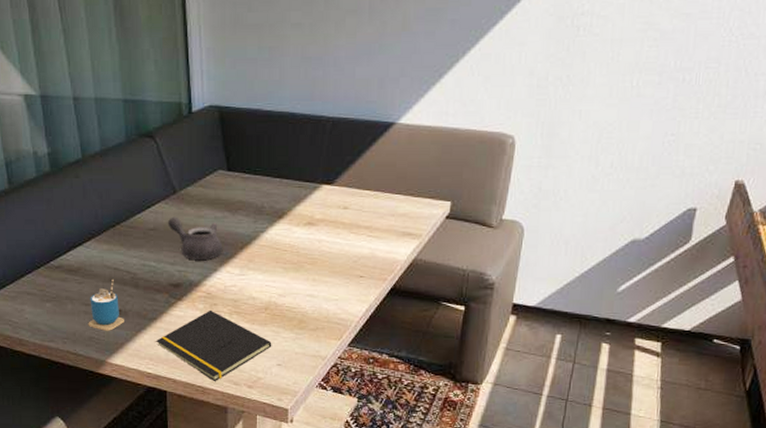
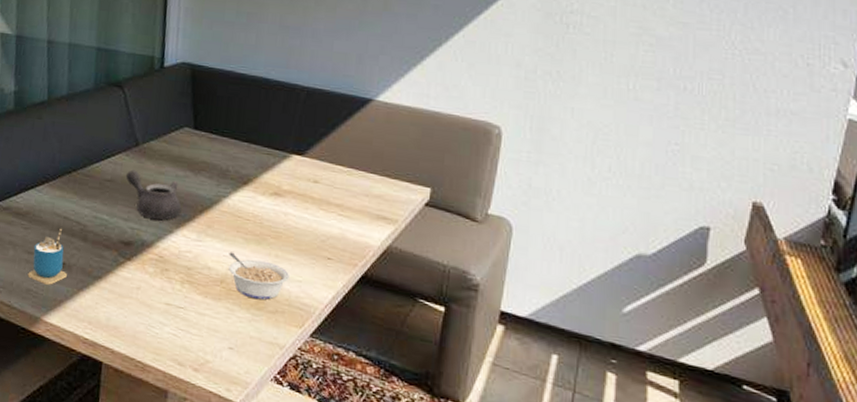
notepad: present [156,310,272,381] -> none [98,275,225,358]
legume: none [270,281,326,321] -> present [229,252,289,300]

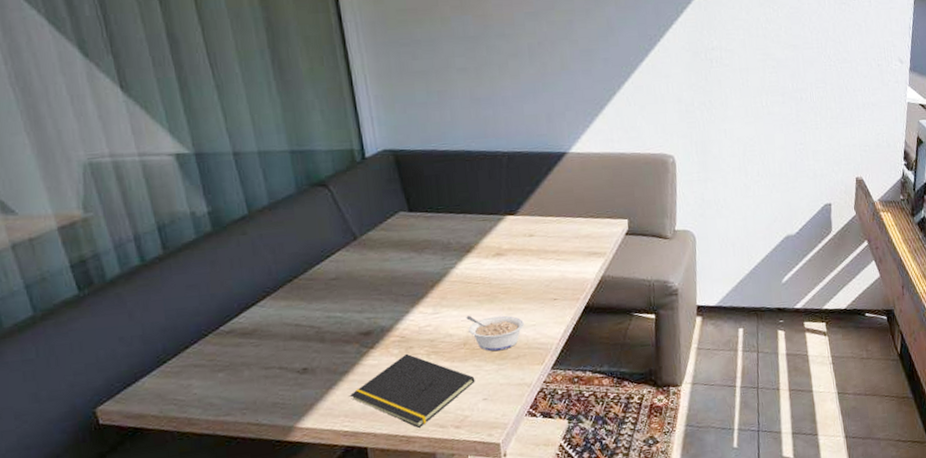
cup: present [27,228,67,285] -> none [270,336,312,394]
notepad: none [98,275,225,358] -> present [350,353,476,428]
teapot: present [125,169,182,220] -> none [350,263,413,305]

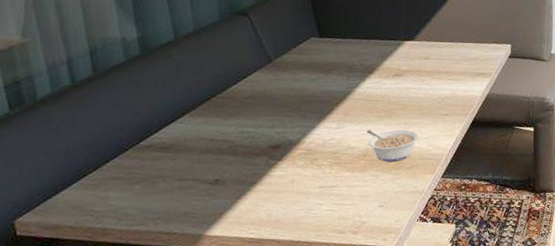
notepad: present [350,353,476,428] -> none [257,165,373,234]

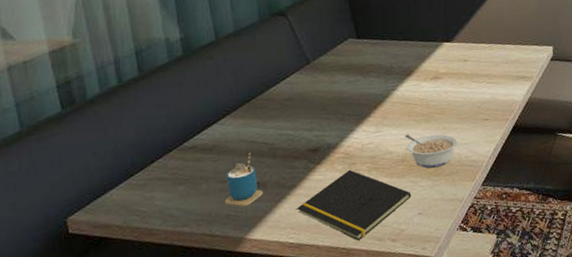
cup: none [183,150,223,204] -> present [224,152,263,207]
notepad: none [257,165,373,234] -> present [297,169,412,241]

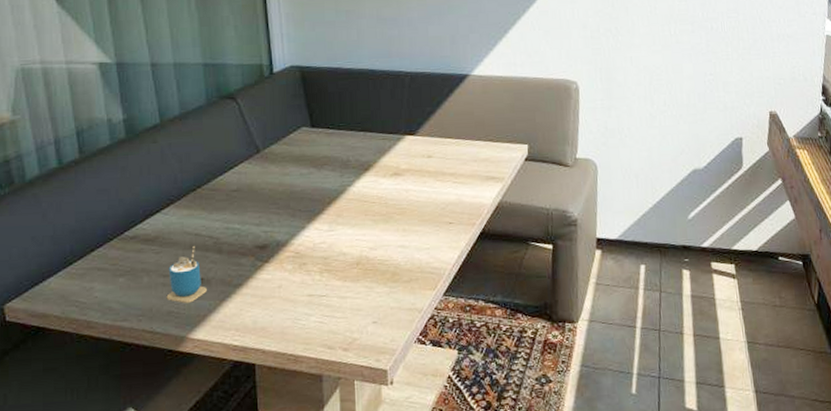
notepad: present [297,169,412,241] -> none [243,270,366,347]
legume: present [405,134,457,168] -> none [360,235,418,273]

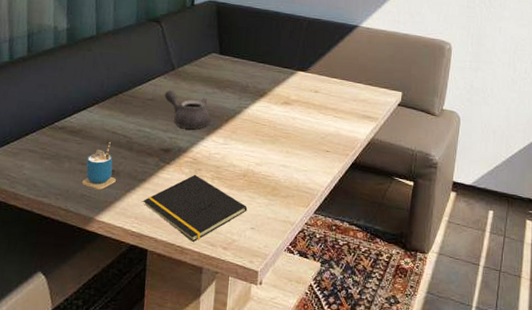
notepad: none [243,270,366,347] -> present [143,174,248,242]
teapot: none [251,176,310,219] -> present [164,89,211,129]

